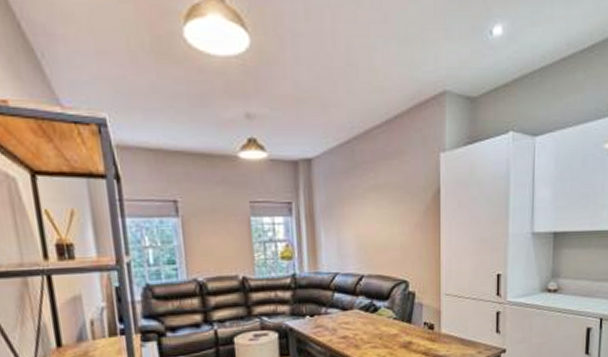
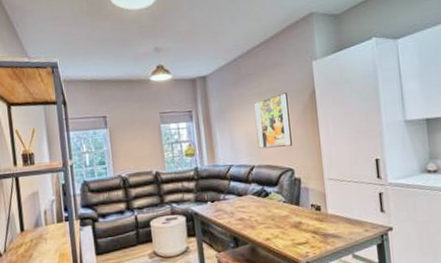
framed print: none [367,189,409,255] -> present [253,92,292,149]

